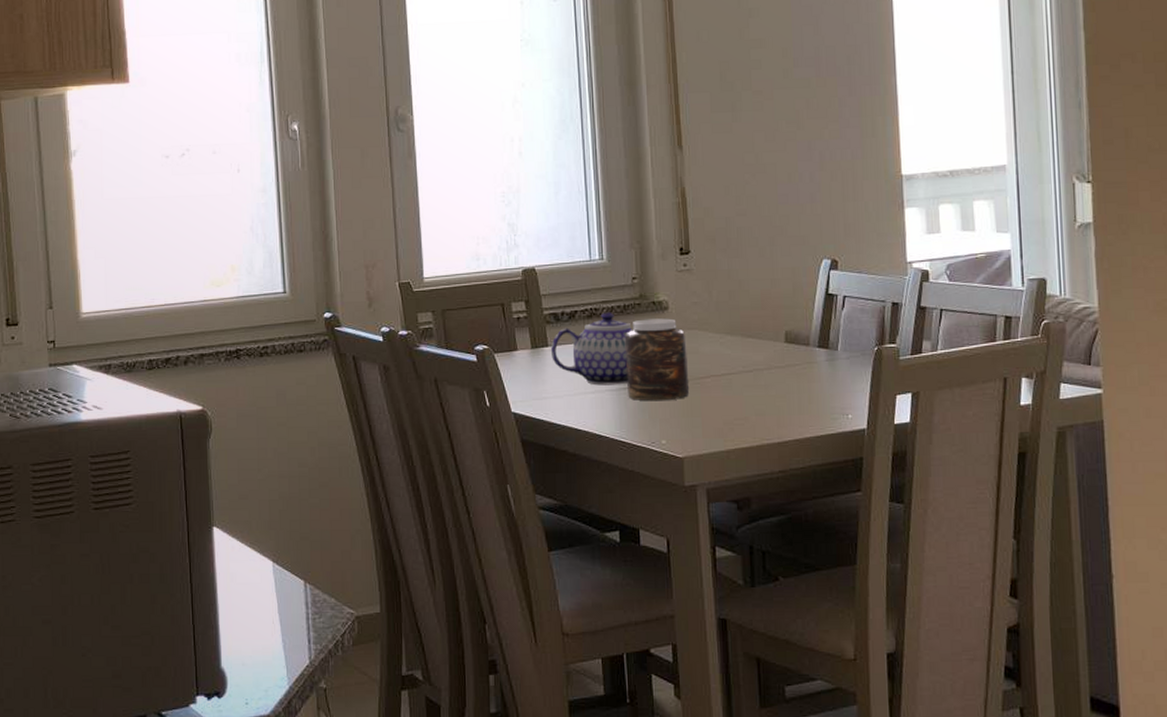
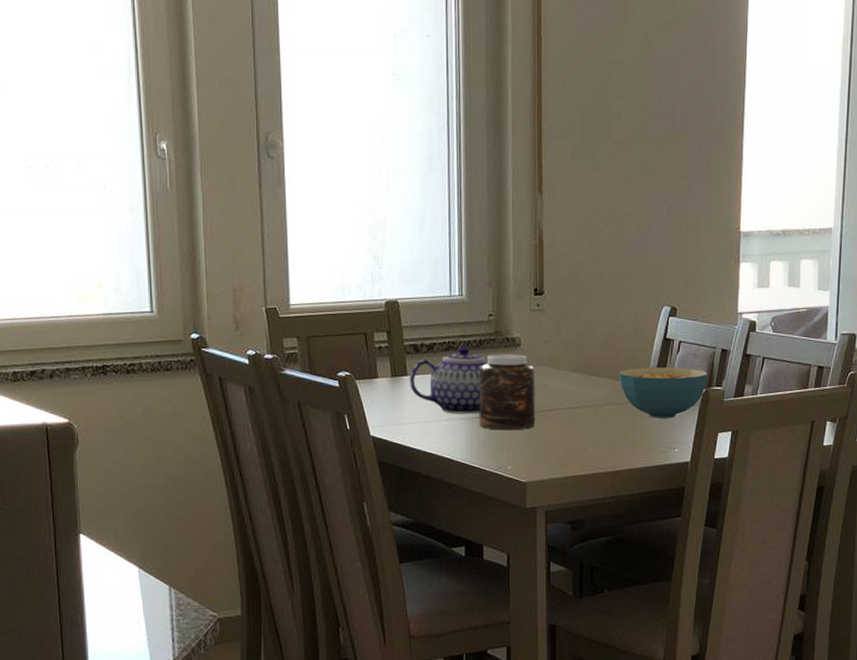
cereal bowl: none [778,325,880,382] -> present [619,367,709,418]

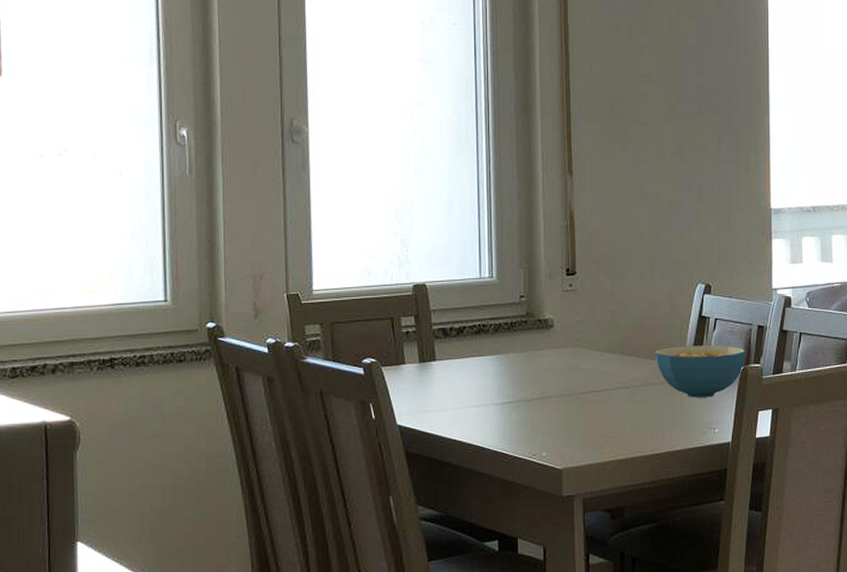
teapot: present [410,346,487,414] -> none [439,328,519,400]
jar: present [479,354,536,431] -> none [511,336,571,415]

